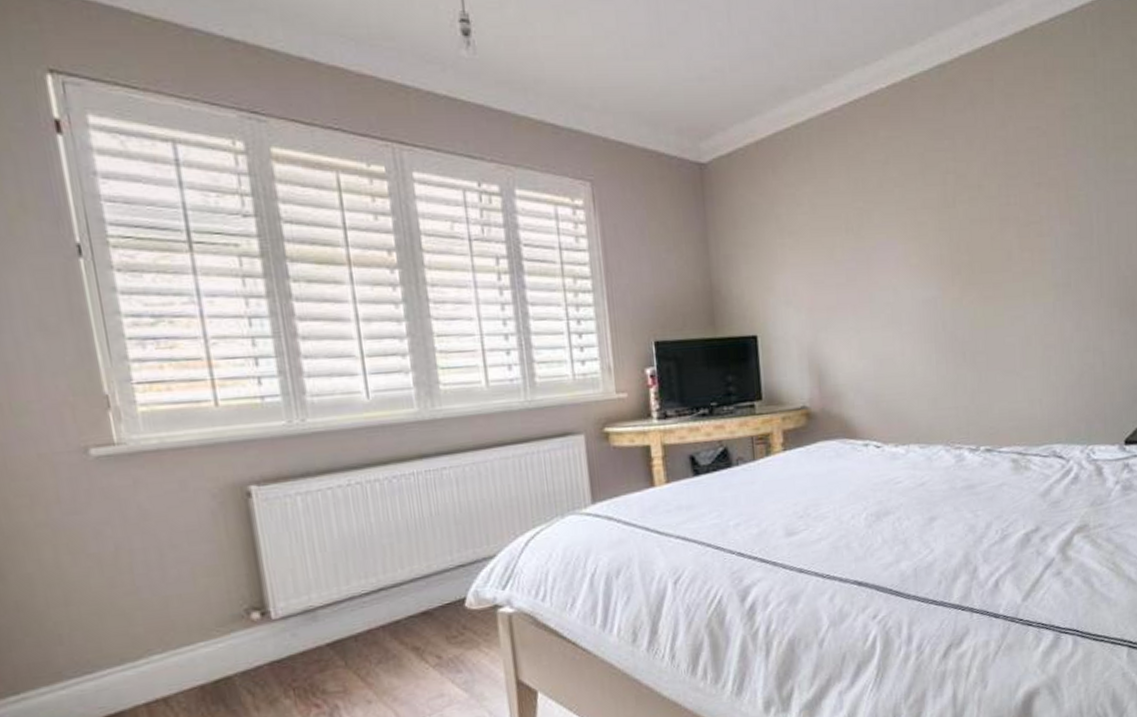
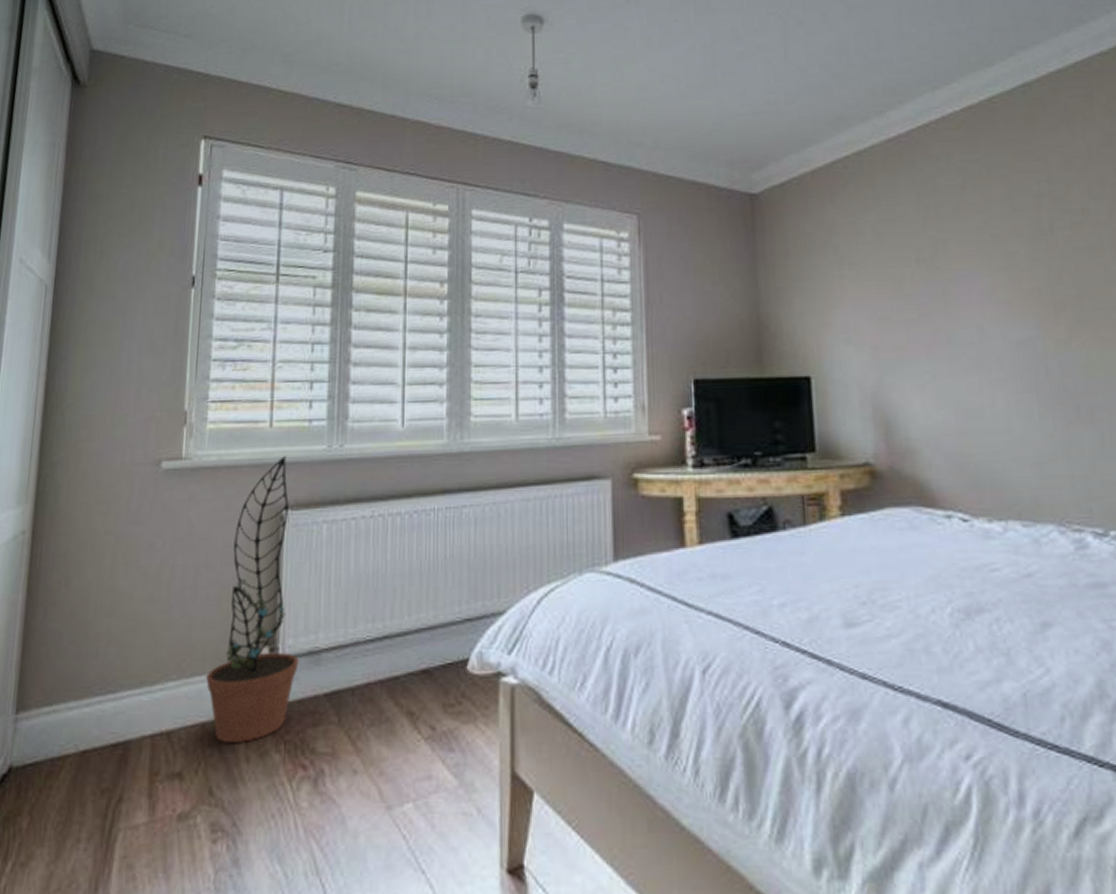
decorative plant: none [195,434,295,699] -> present [206,456,299,742]

